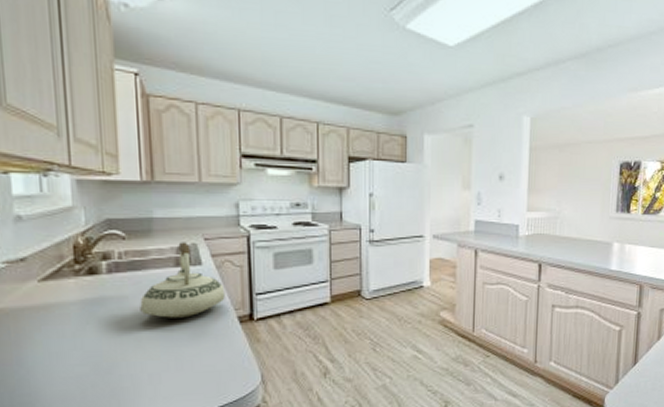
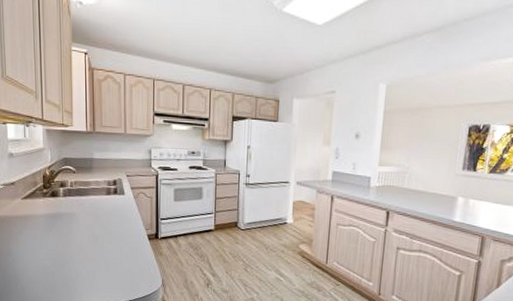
teakettle: present [140,242,225,318] -> none [83,177,139,233]

